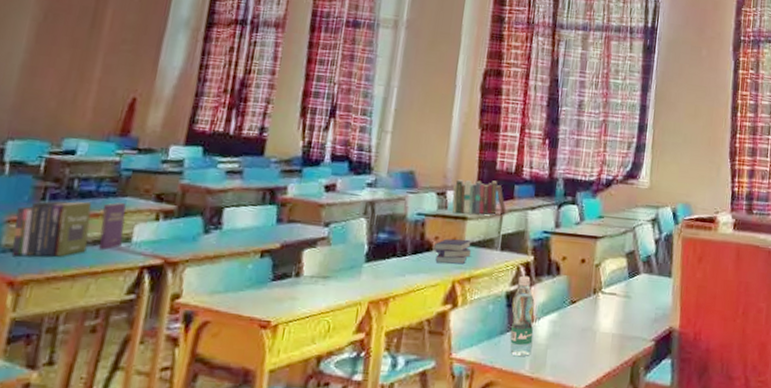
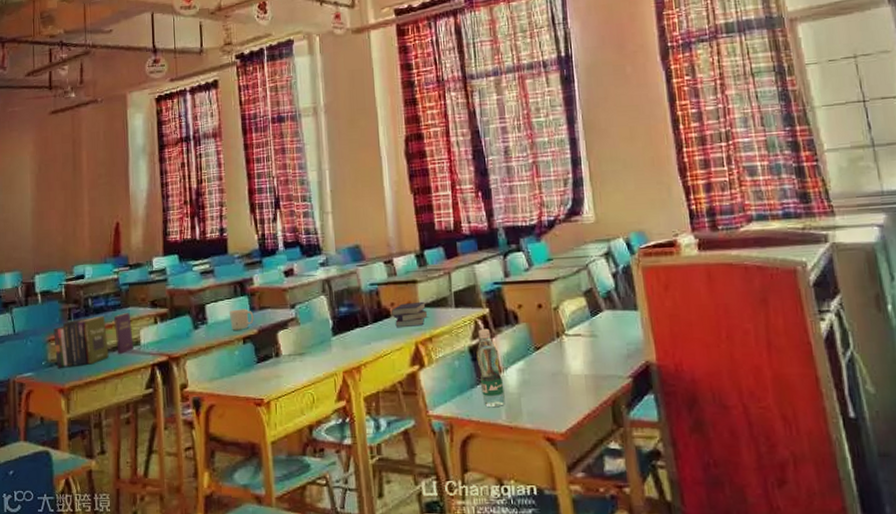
mug: none [249,218,280,242] -> present [229,308,254,330]
books: present [451,179,507,215] -> none [398,241,453,279]

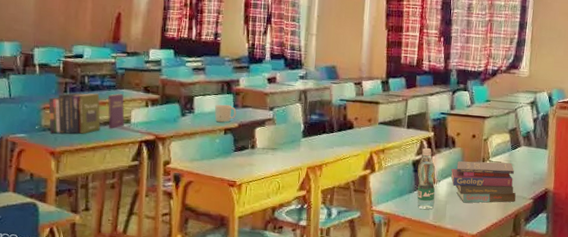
book: present [392,301,428,328] -> none [355,119,384,139]
books: none [519,333,610,393] -> present [450,161,516,203]

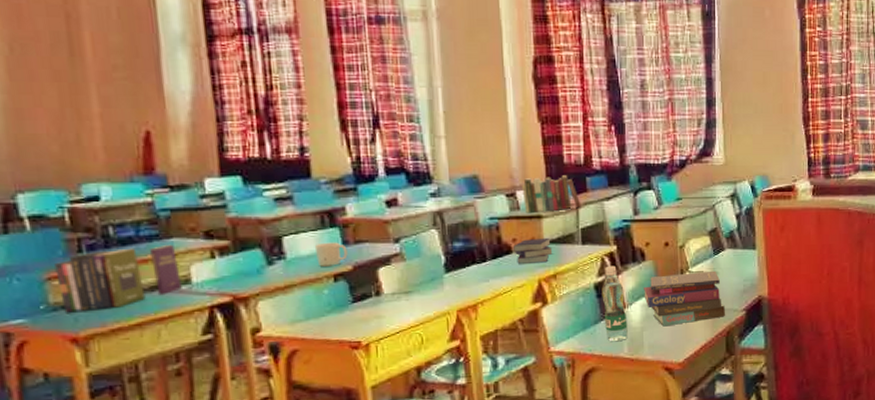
book: none [355,119,384,139] -> present [513,237,553,265]
books: none [367,71,411,100] -> present [522,175,581,214]

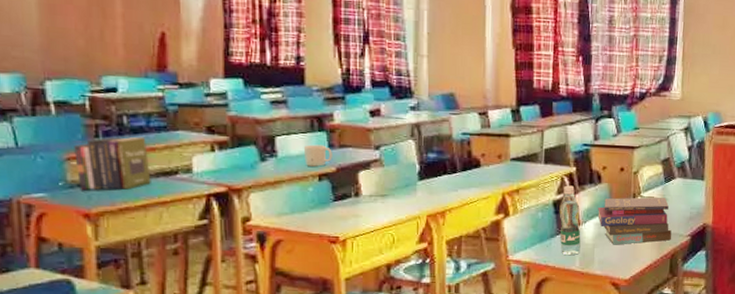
book: present [150,245,182,296] -> none [158,136,184,182]
book: present [513,237,553,265] -> none [482,155,517,179]
books: present [522,175,581,214] -> none [493,98,547,132]

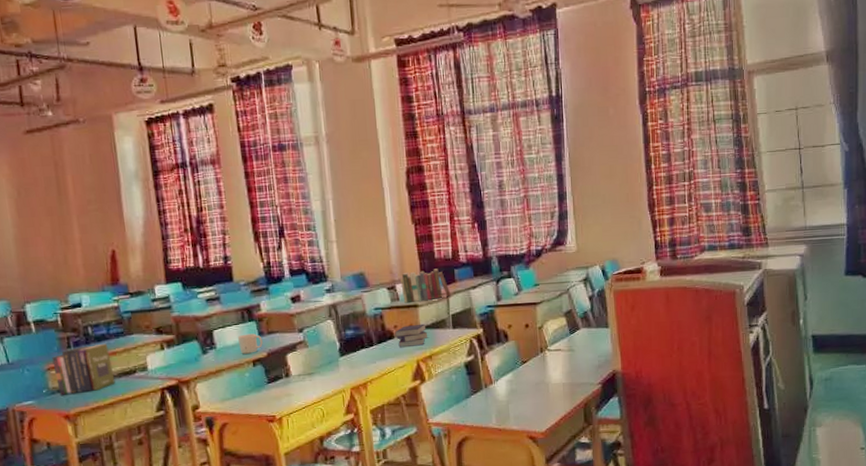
book: none [482,155,517,179] -> present [395,323,428,348]
books: none [493,98,547,132] -> present [400,269,451,304]
bottle: present [559,185,581,256] -> none [471,346,495,414]
books: present [597,197,672,245] -> none [508,348,583,400]

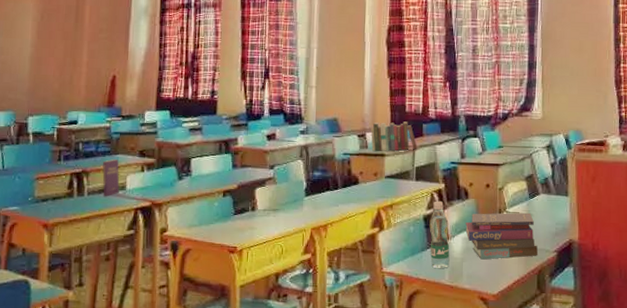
books: present [52,343,116,397] -> none [42,160,95,206]
book: none [118,340,141,381] -> present [102,159,120,197]
mug: present [237,333,263,354] -> none [212,165,235,184]
book: present [395,323,428,348] -> none [360,173,391,195]
bottle: none [471,346,495,414] -> present [429,201,450,269]
books: none [508,348,583,400] -> present [465,212,539,260]

